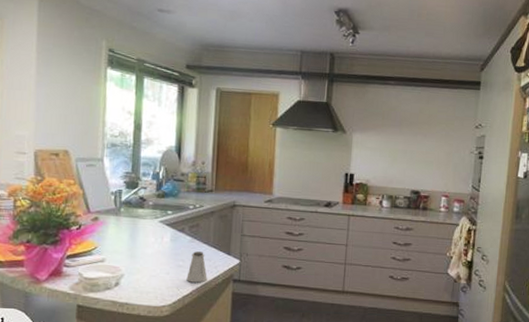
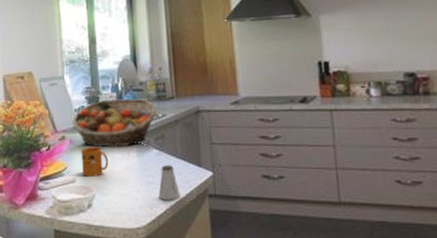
fruit basket: none [106,186,196,232] -> present [71,99,158,147]
mug: none [113,229,142,257] -> present [82,146,109,176]

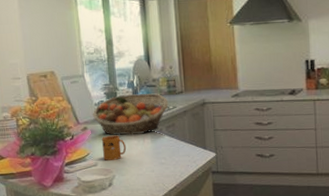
saltshaker: present [158,165,181,200] -> none [169,149,188,178]

